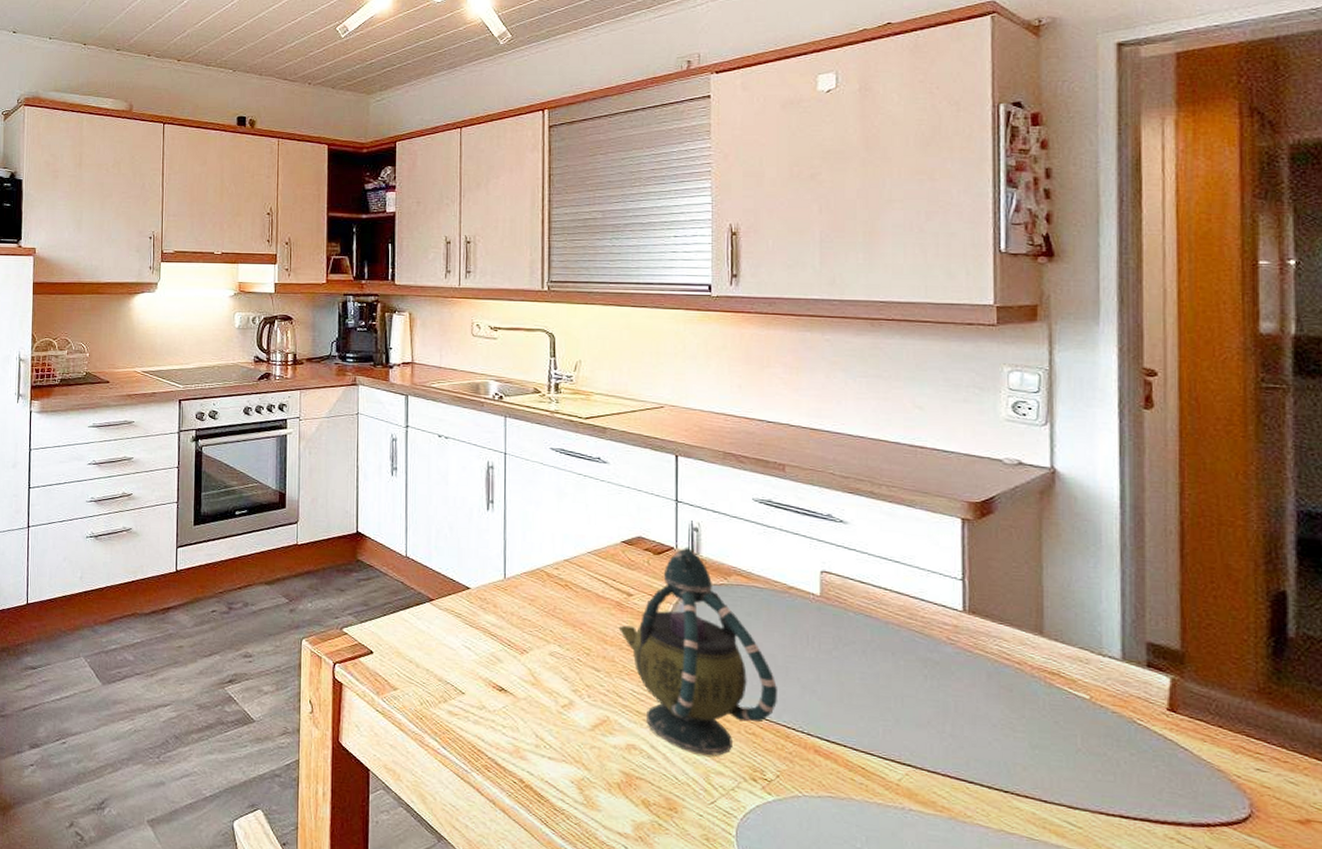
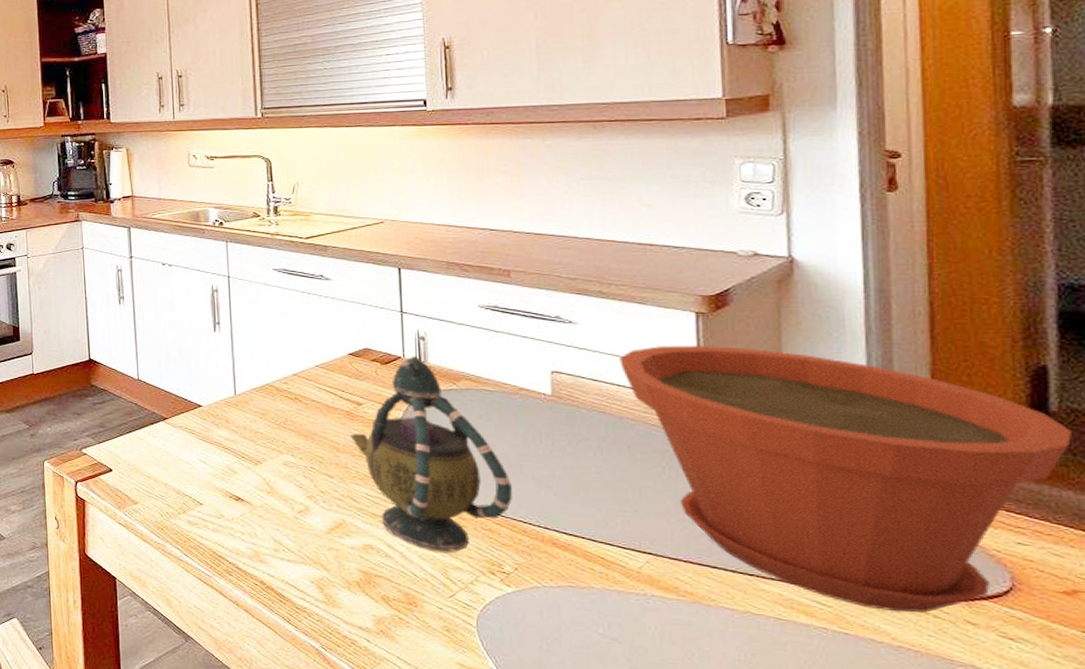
plant pot: none [887,550,1307,837] -> present [619,345,1072,613]

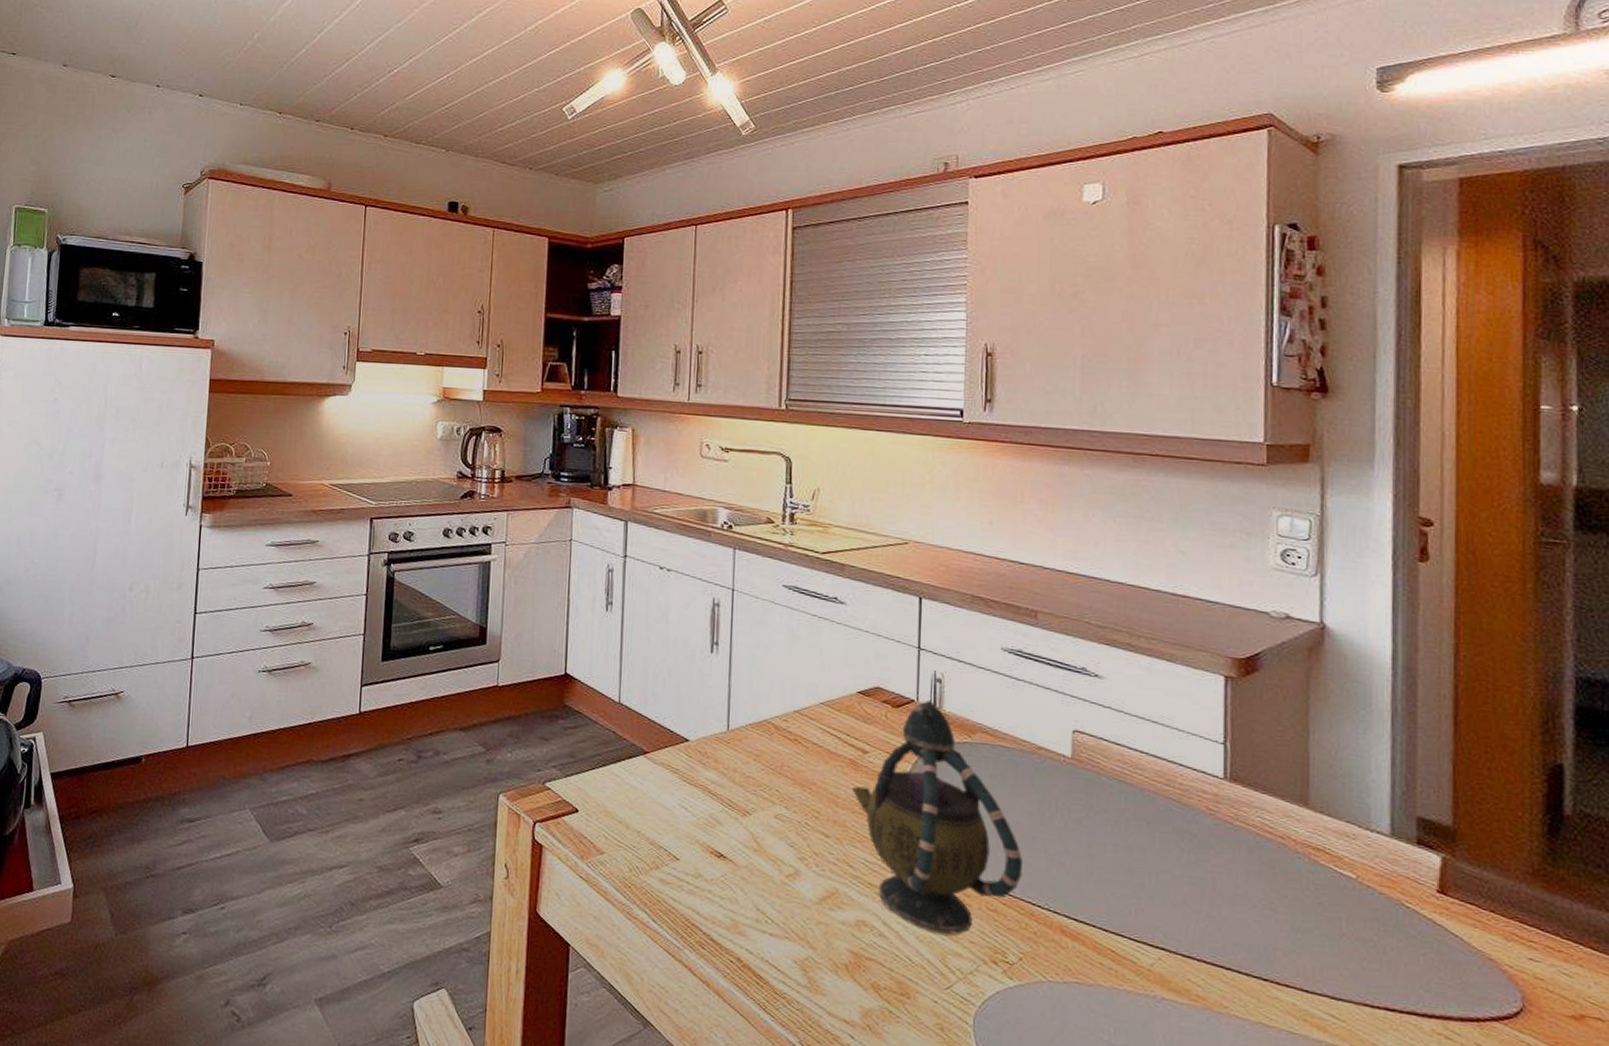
plant pot: present [619,345,1072,613] -> none [1144,710,1584,1033]

